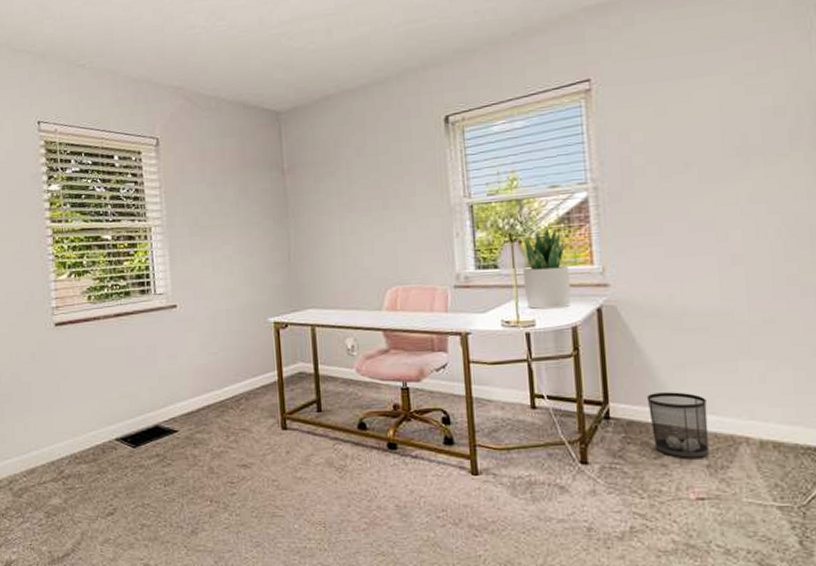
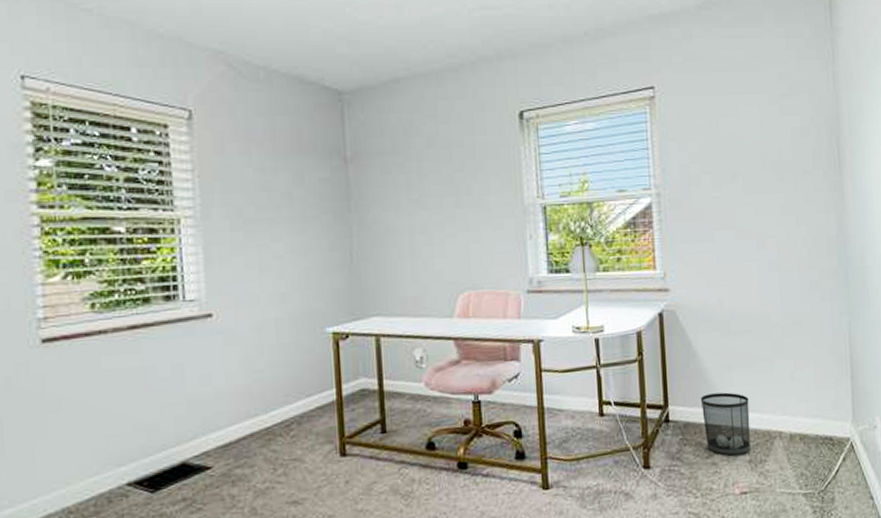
planter: present [522,227,571,310] -> none [592,232,636,315]

